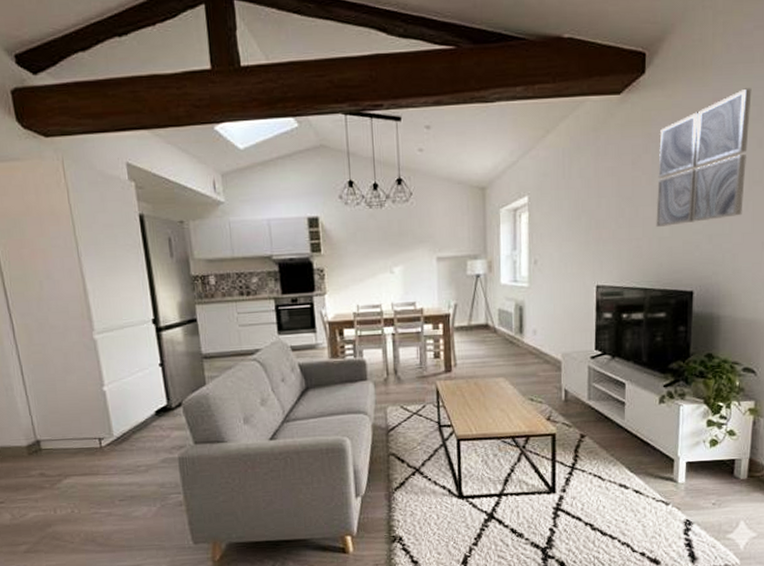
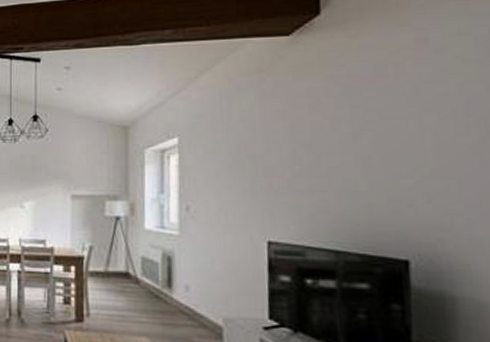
wall art: present [656,88,752,227] -> none [344,27,475,179]

